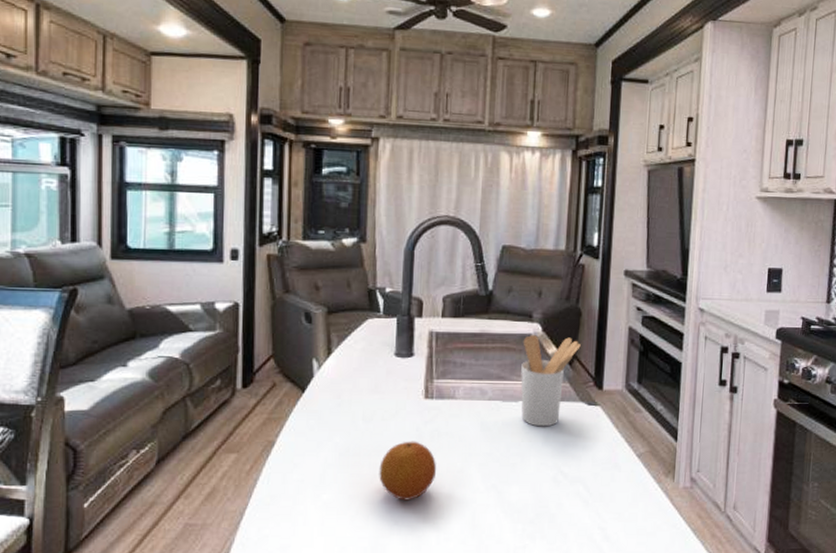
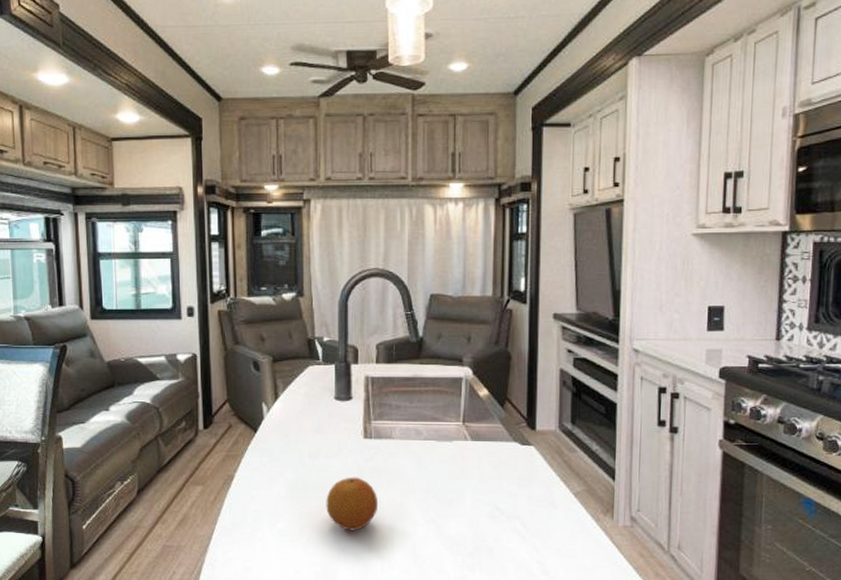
utensil holder: present [521,334,581,427] -> none [454,377,512,466]

